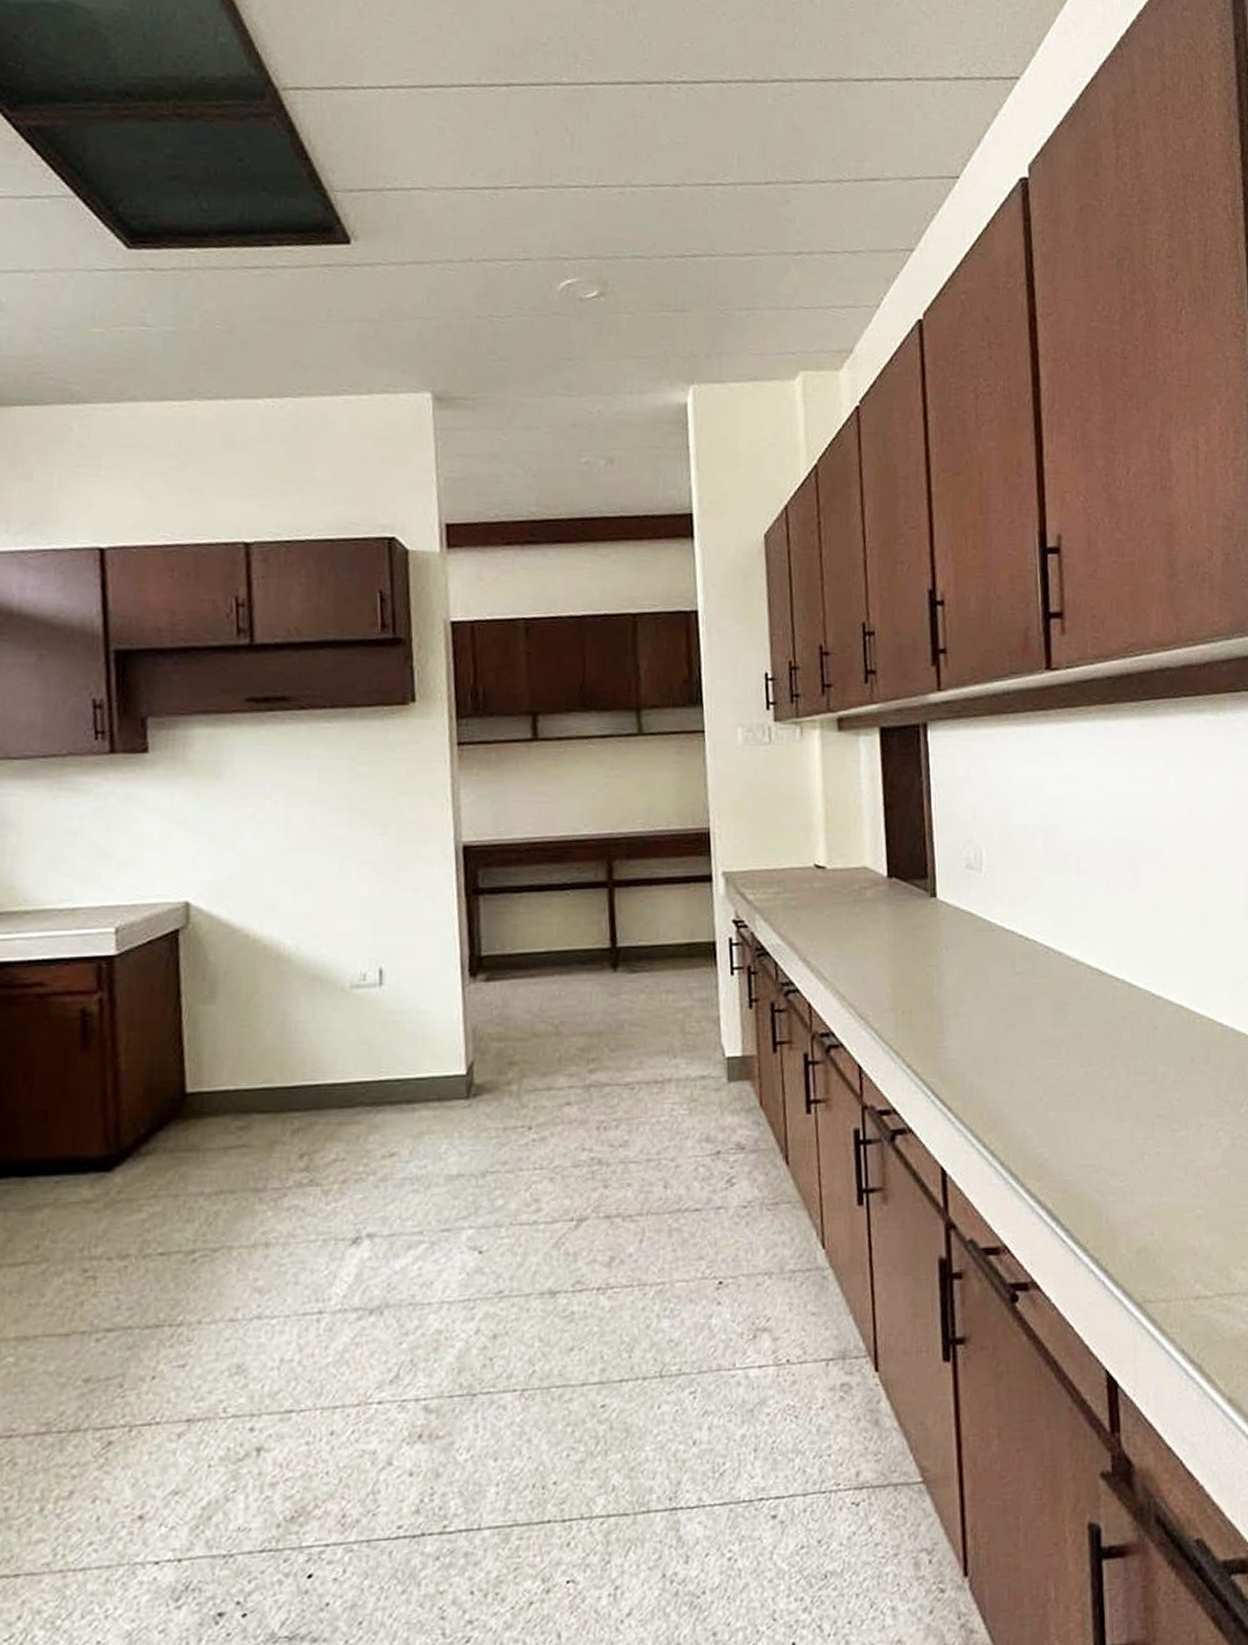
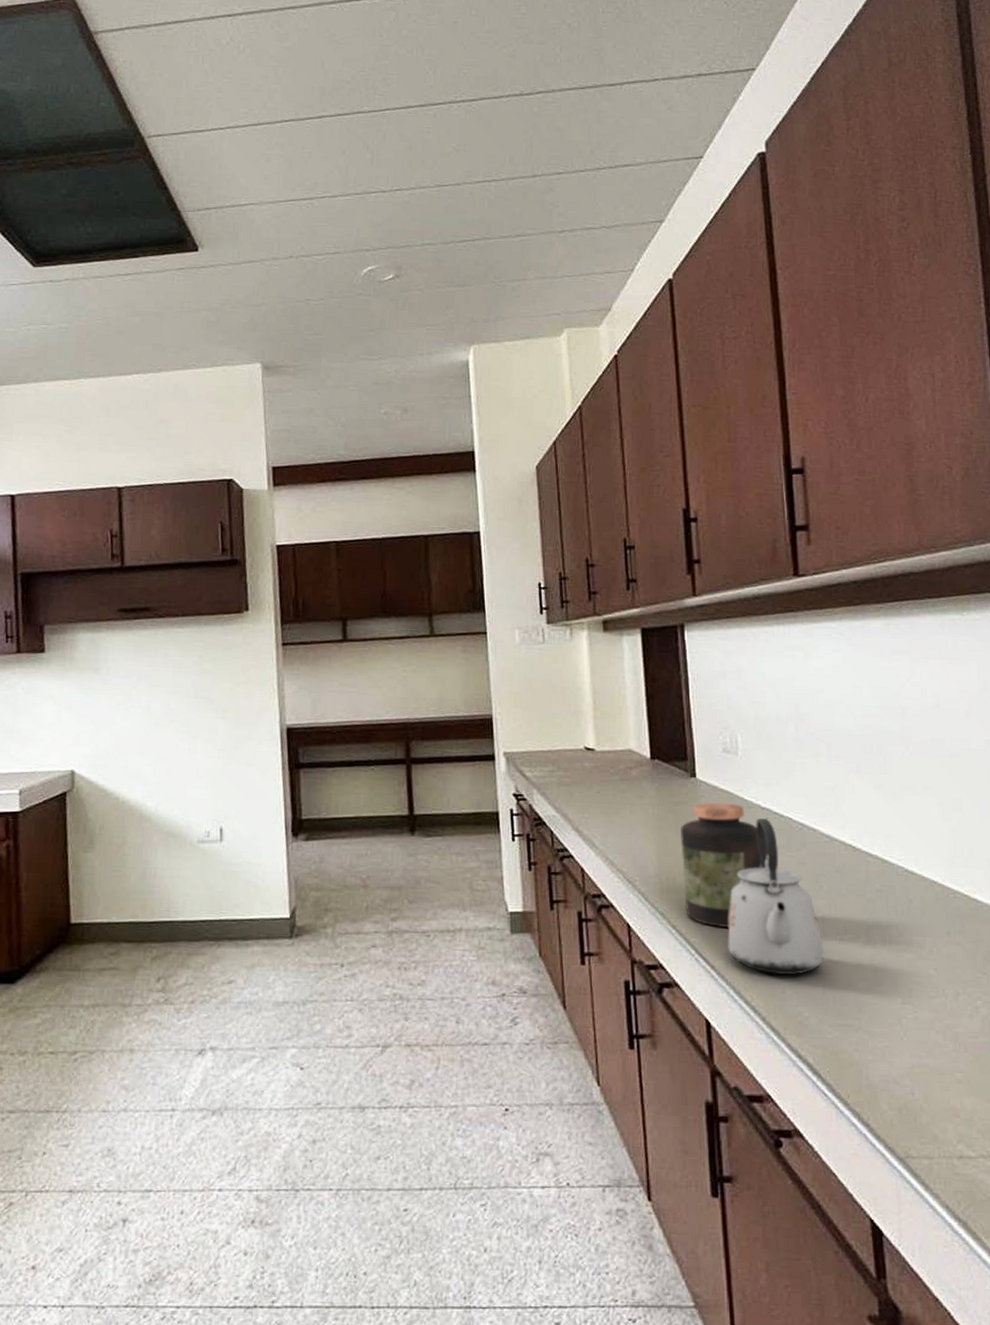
jar: none [918,926,1005,1066] -> present [681,803,762,929]
kettle: none [966,942,1066,1115] -> present [728,818,824,976]

